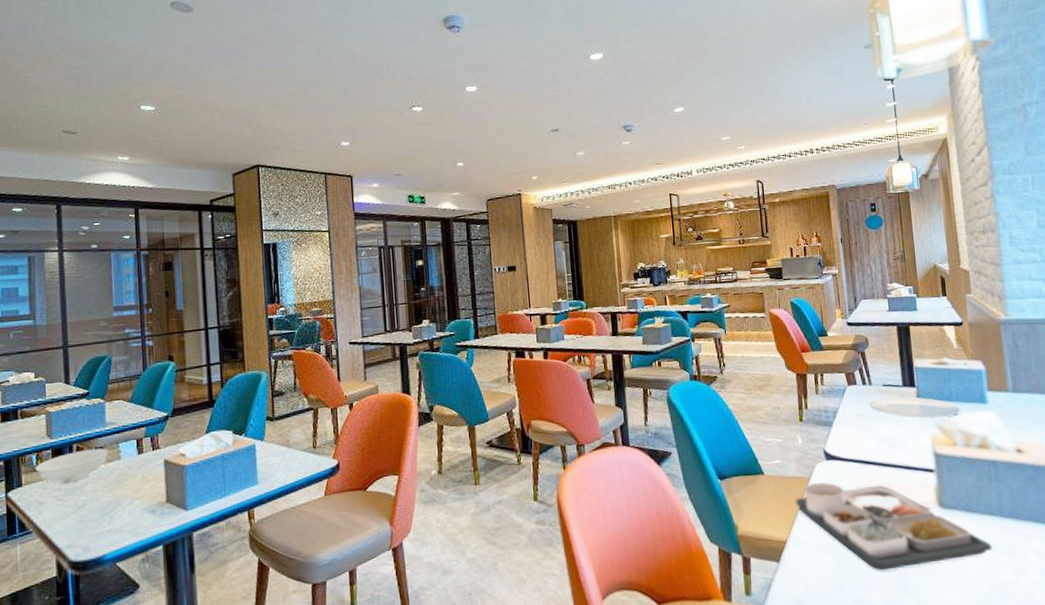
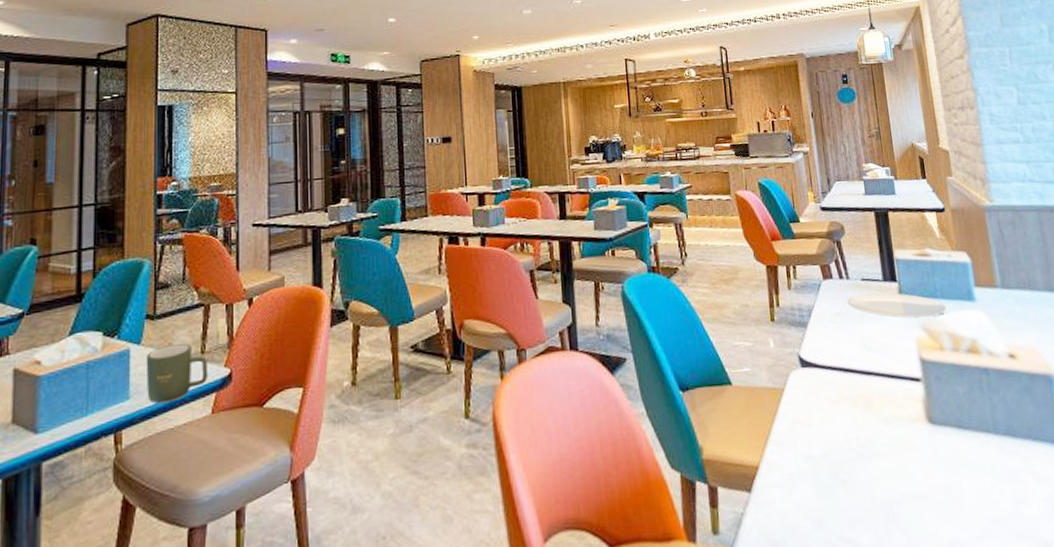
mug: none [268,440,320,488] -> present [146,344,209,404]
food tray: present [795,482,992,570] -> none [767,393,989,501]

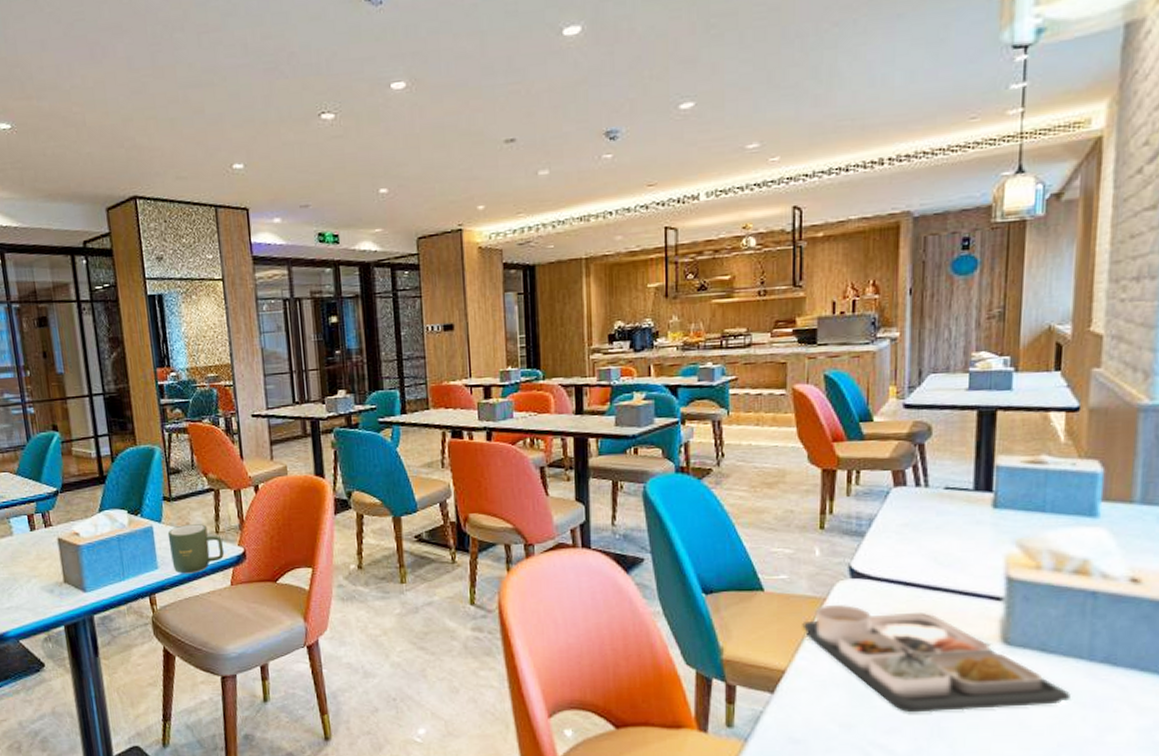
food tray: none [767,393,989,501] -> present [802,604,1071,713]
plate: present [847,292,946,319] -> none [921,503,1055,534]

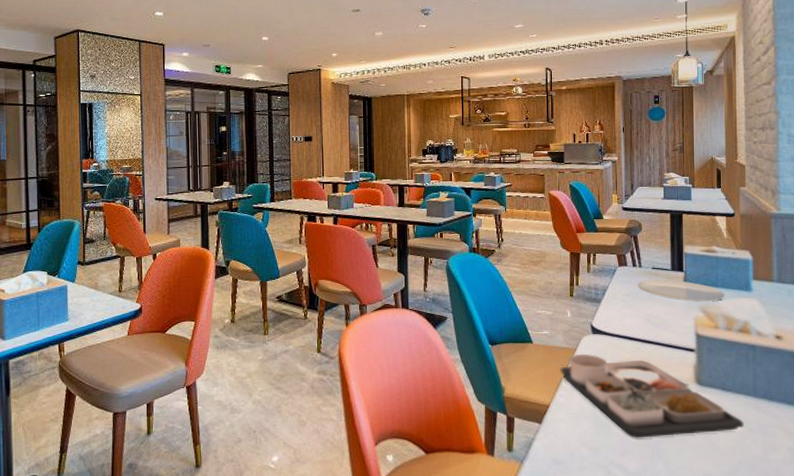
mug: present [167,524,225,574] -> none [79,284,125,325]
plate: none [921,503,1055,534] -> present [637,279,725,302]

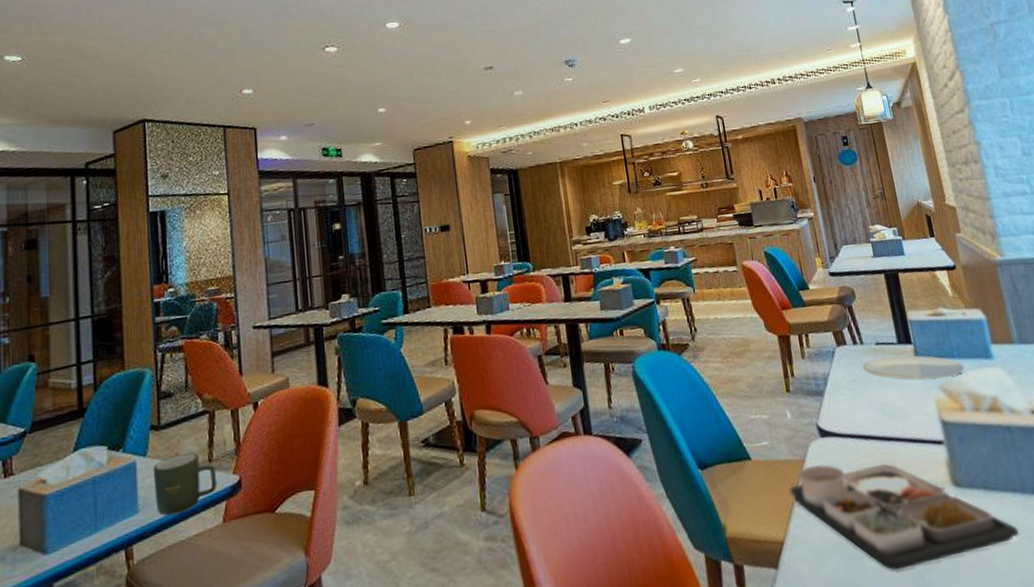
mug: none [79,284,125,325] -> present [152,452,218,517]

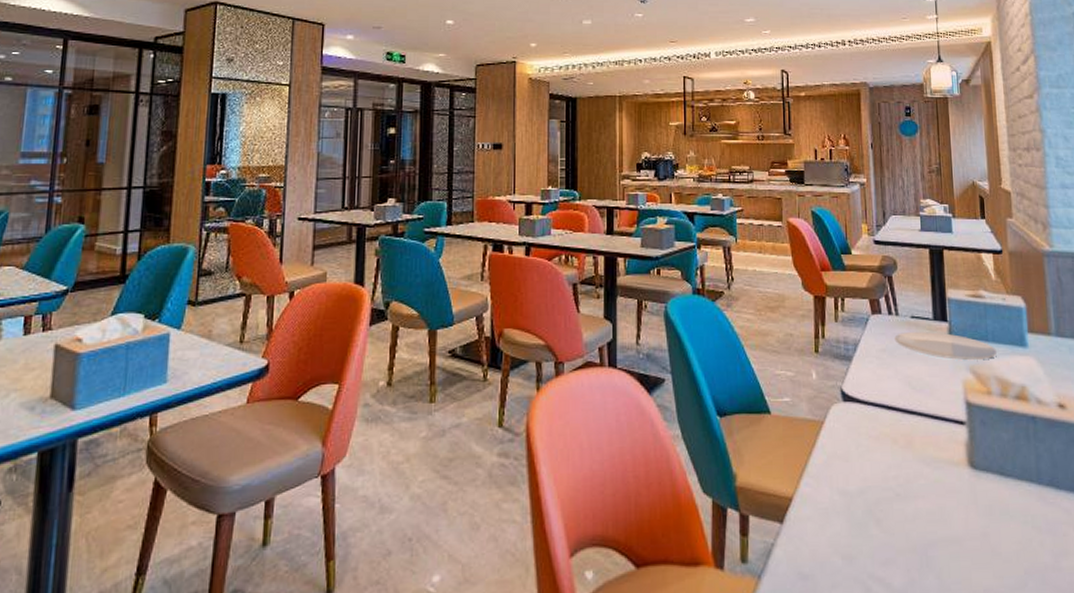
mug: present [152,452,218,517] -> none [184,332,246,389]
food tray: present [789,463,1019,570] -> none [805,428,1029,542]

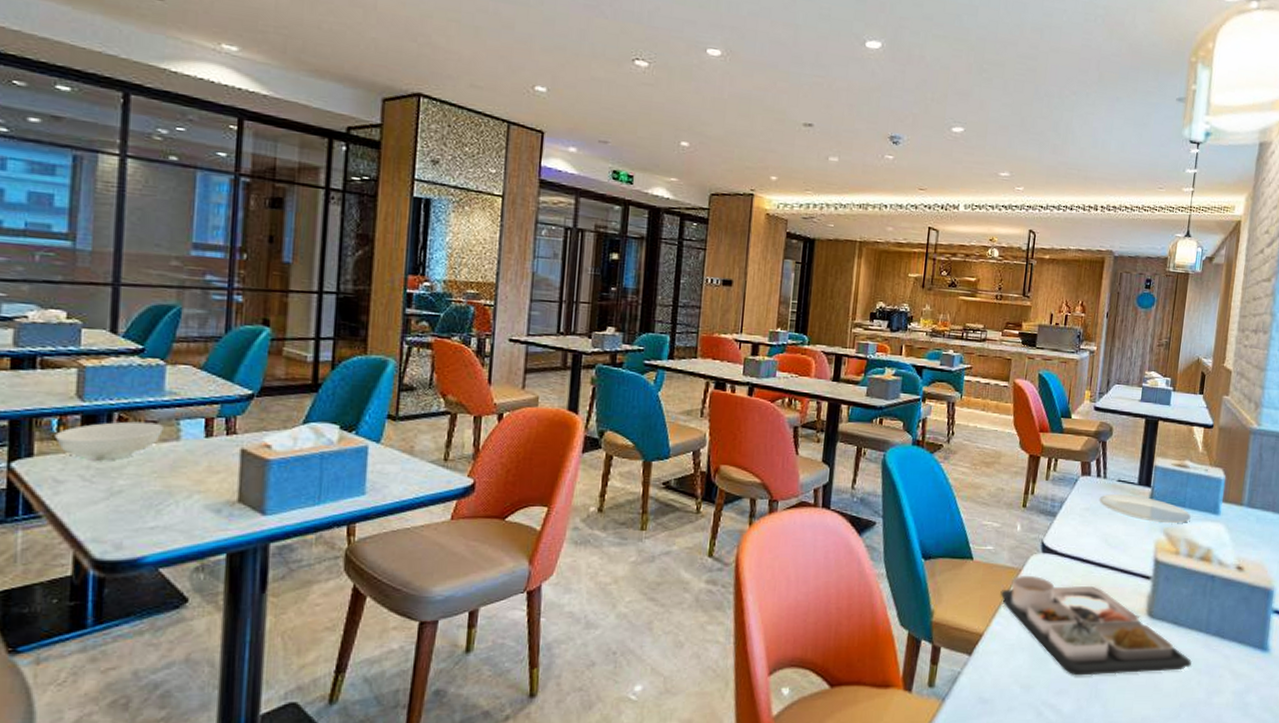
food tray: none [805,428,1029,542] -> present [1000,575,1192,676]

